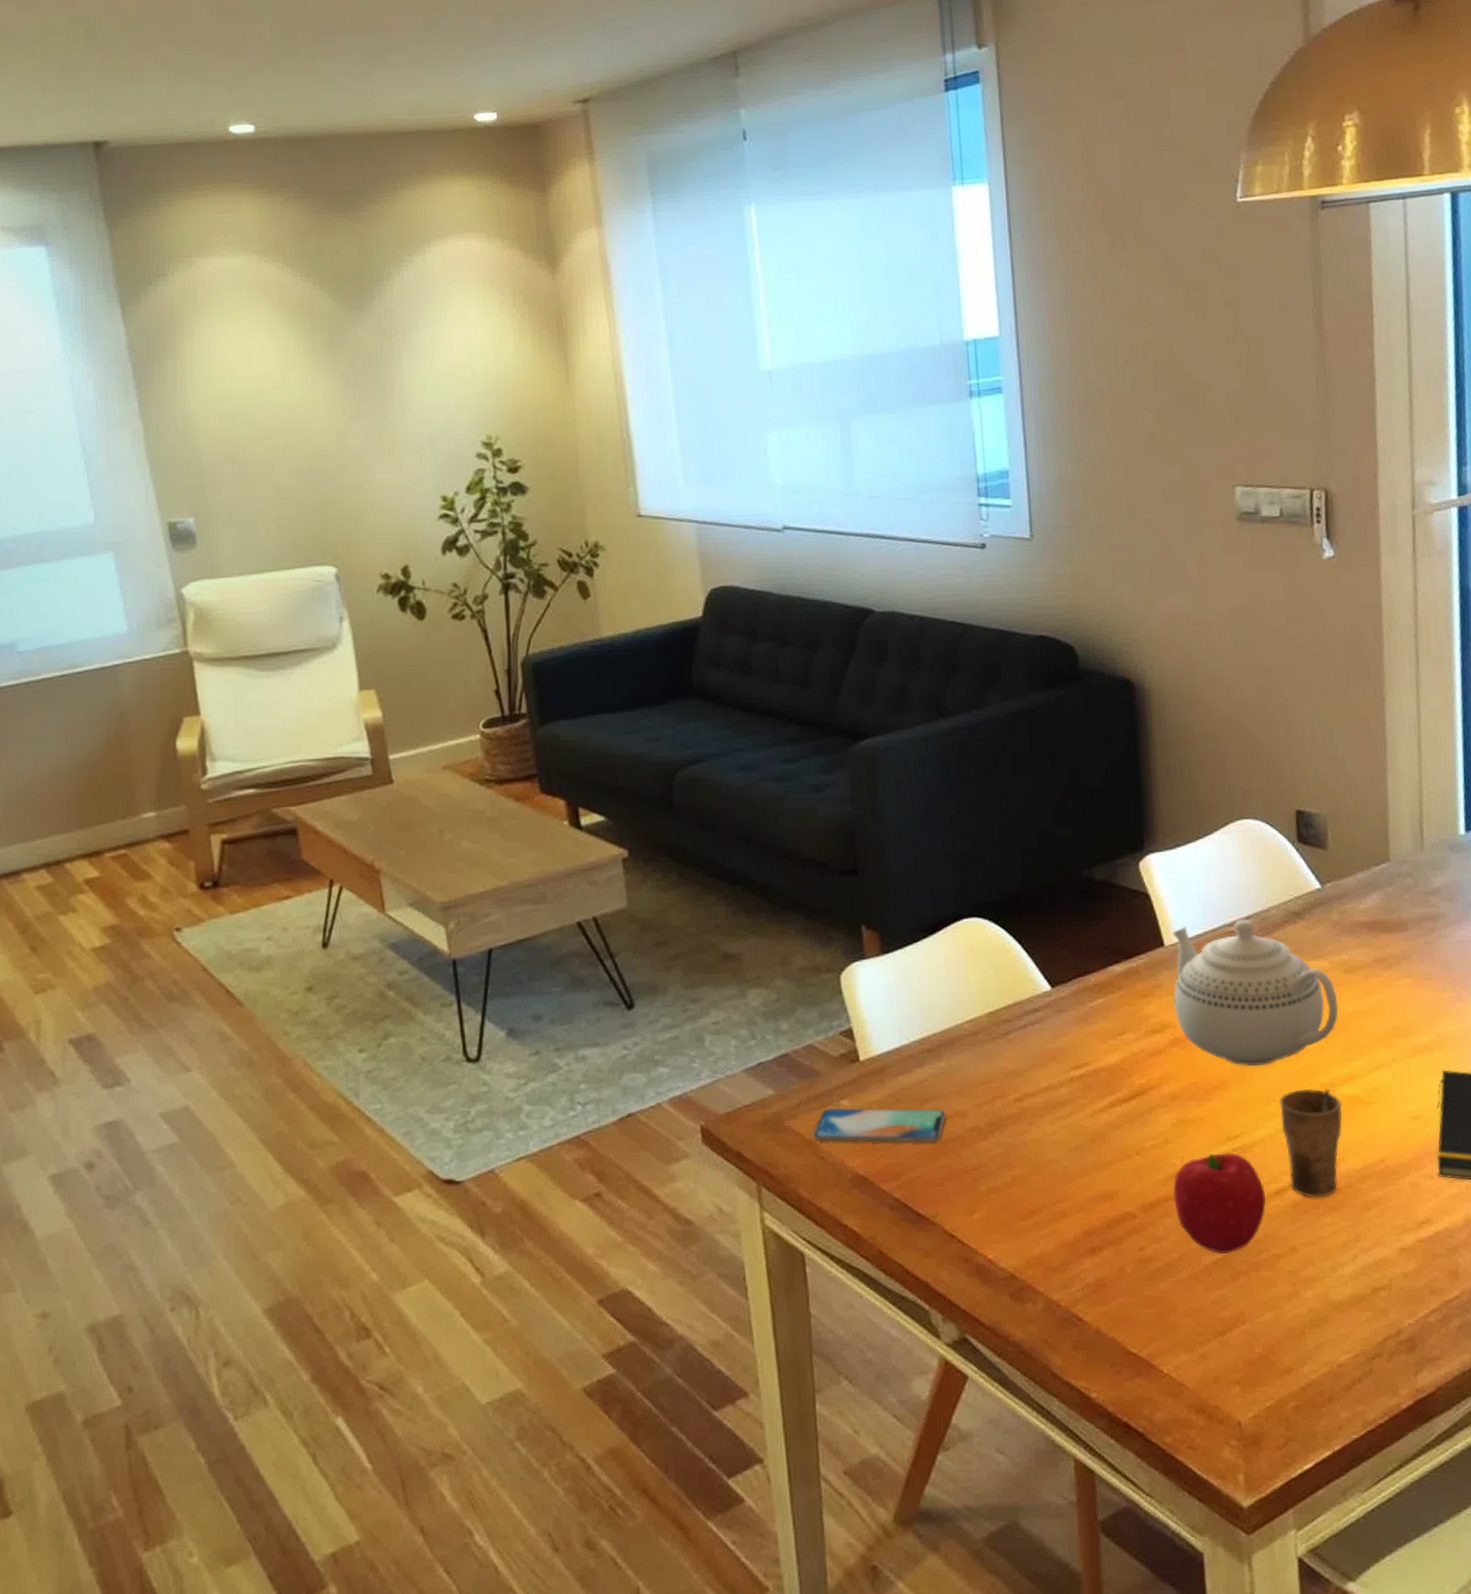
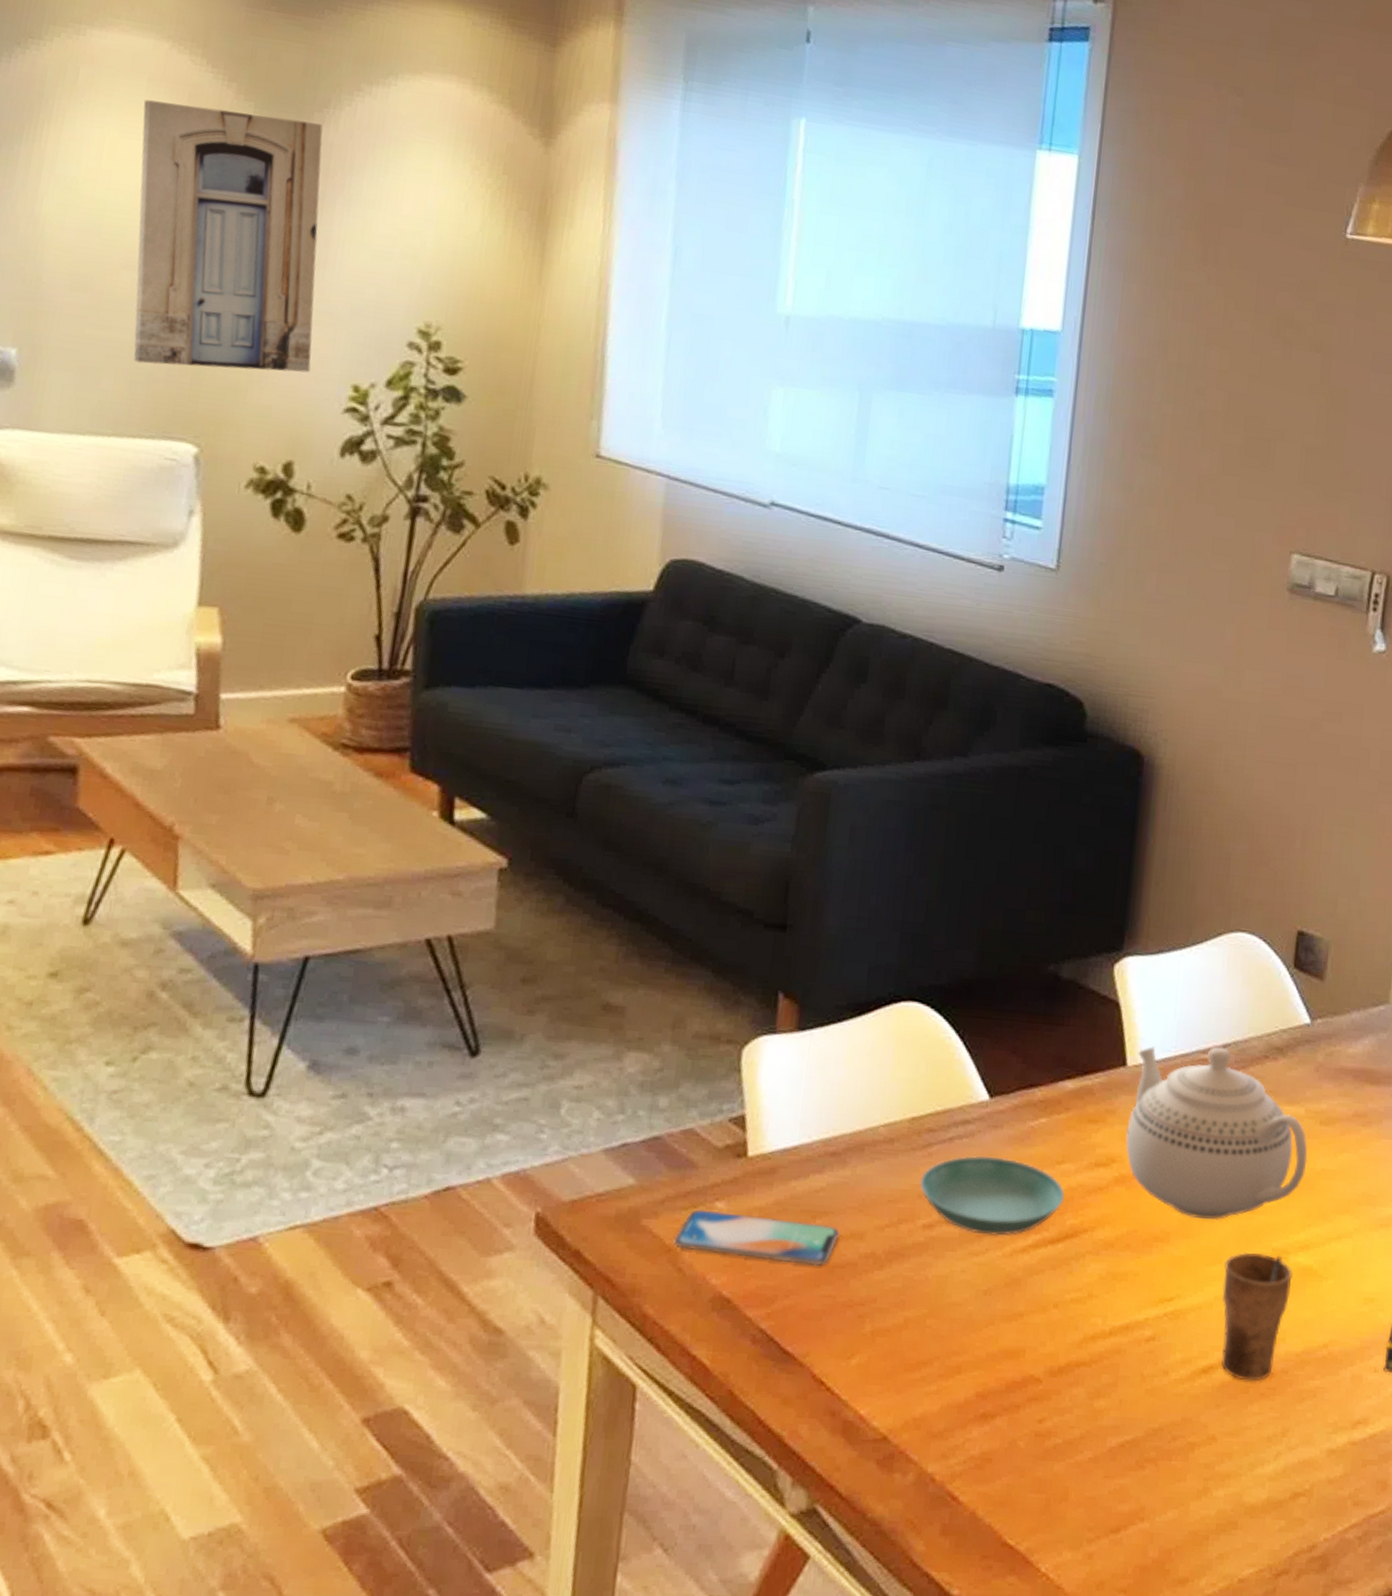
wall art: none [247,295,407,511] -> present [133,99,323,373]
saucer: none [1005,1036,1130,1101] -> present [919,1156,1065,1236]
fruit: present [1173,1152,1266,1254] -> none [1086,1316,1193,1437]

